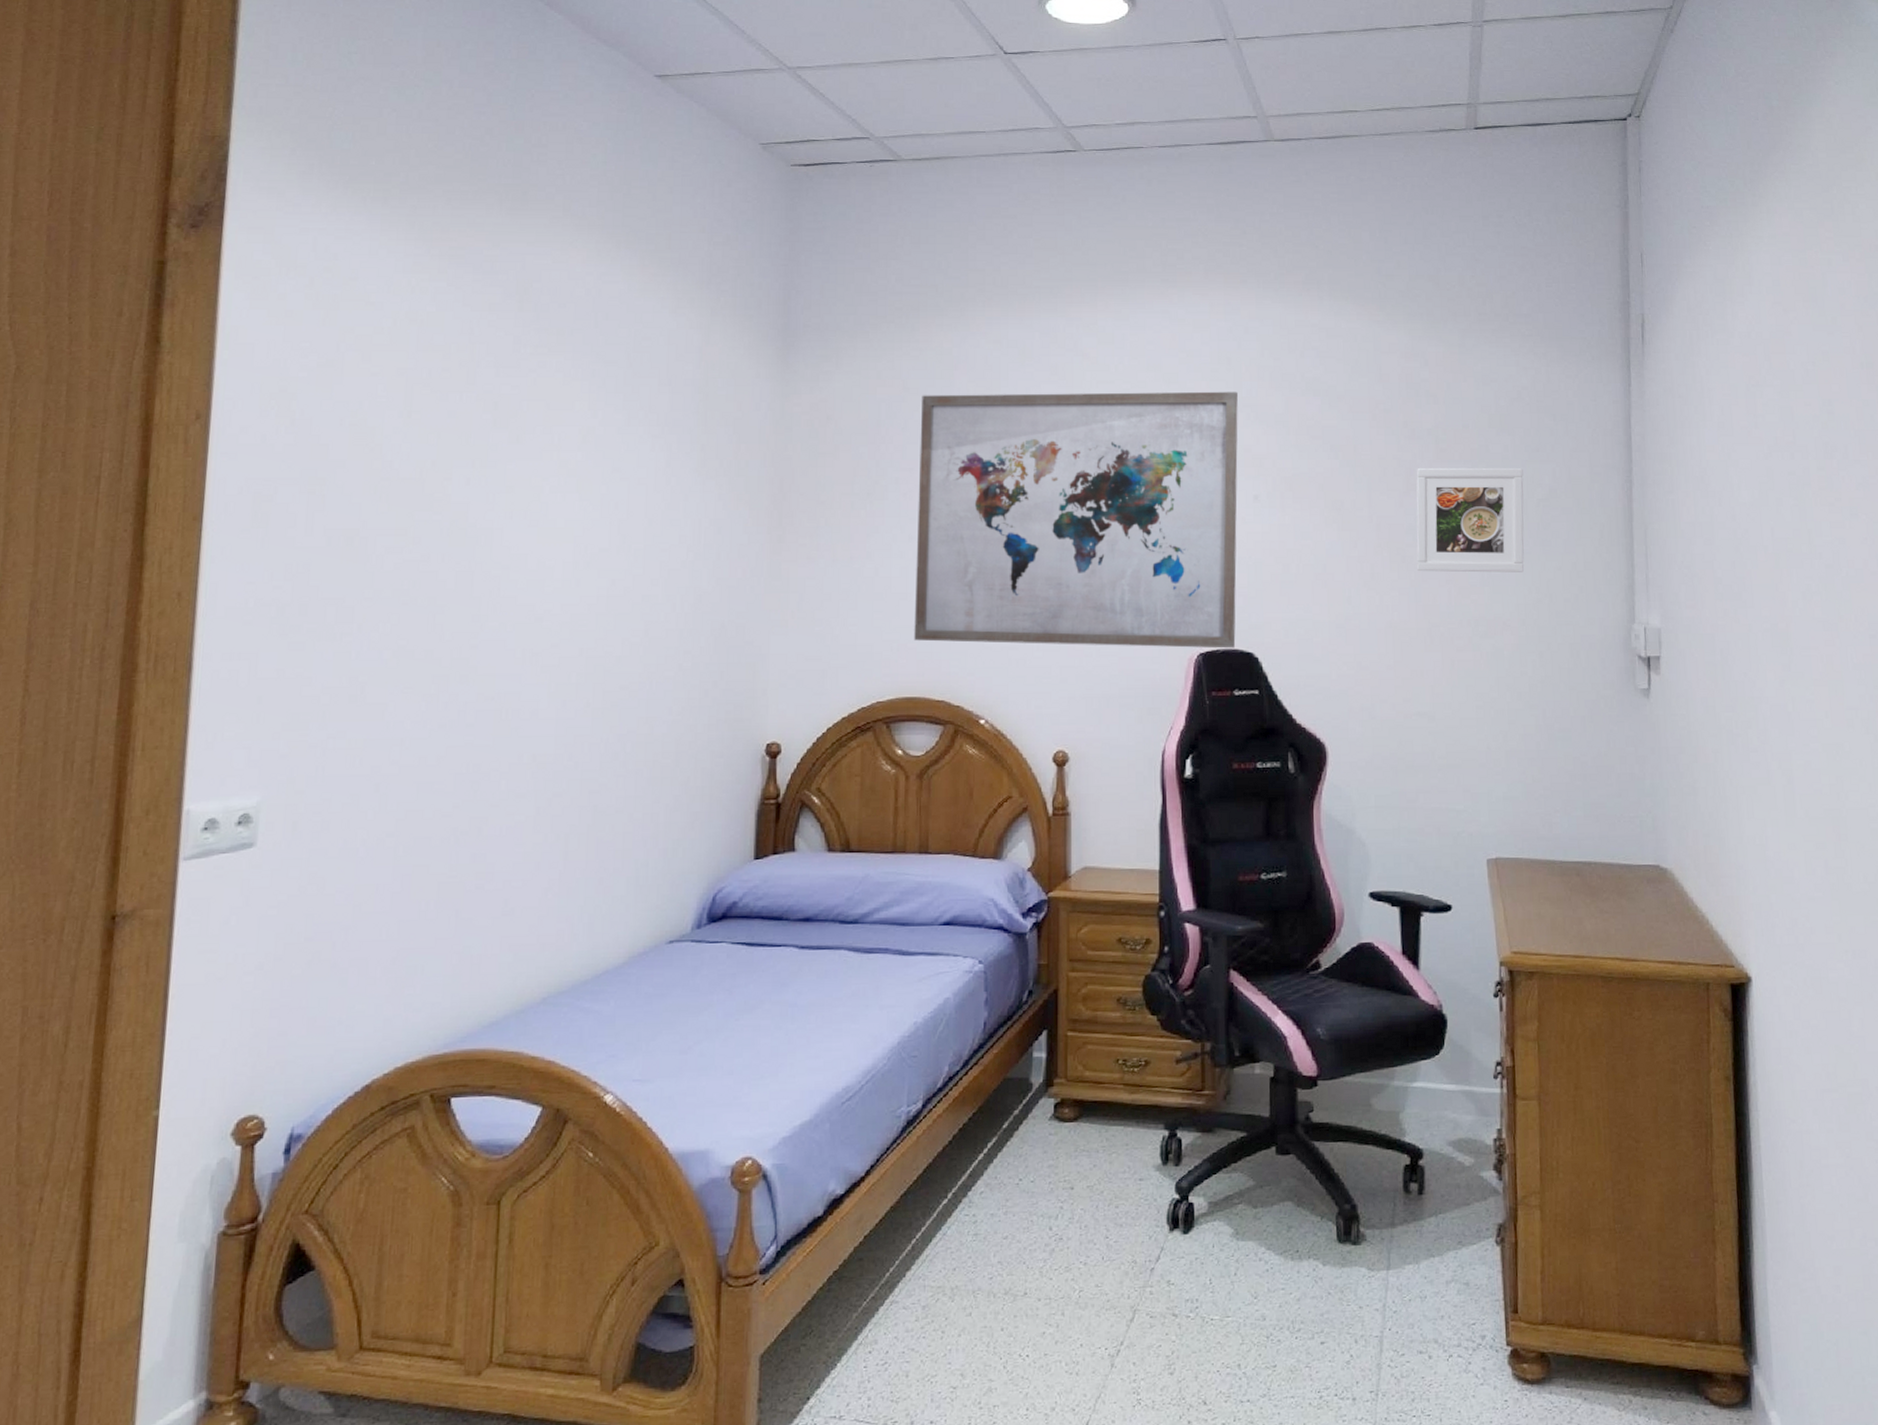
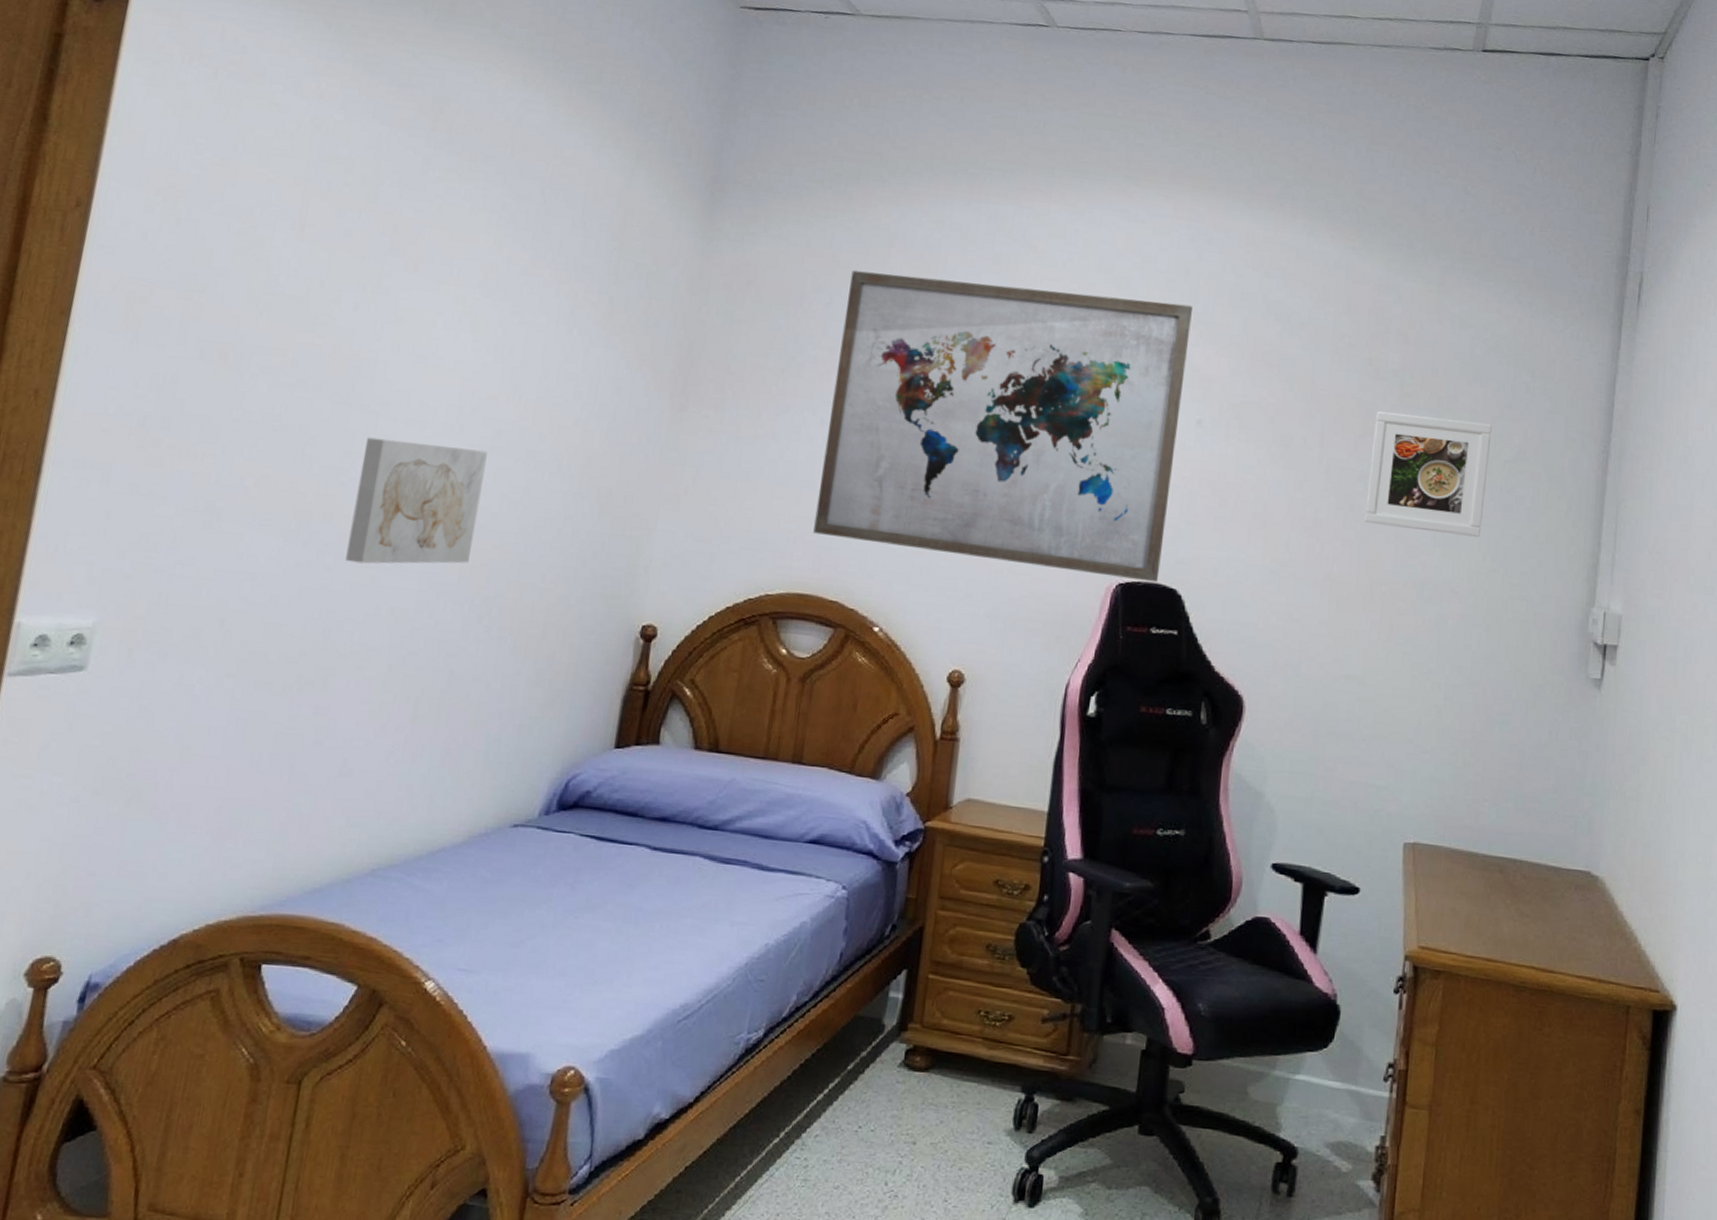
wall art: none [485,600,605,718] -> present [345,437,487,564]

